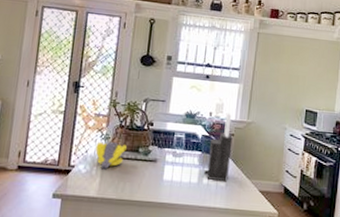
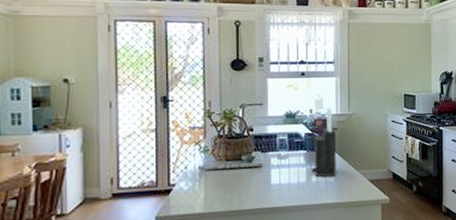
banana bunch: present [95,141,127,170] -> none [195,154,228,184]

